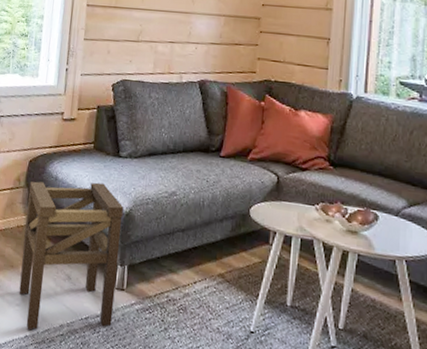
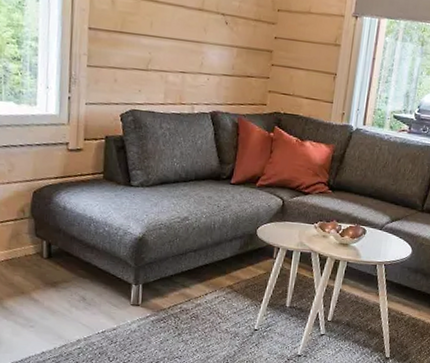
stool: present [19,181,124,330] -> none [32,211,137,347]

